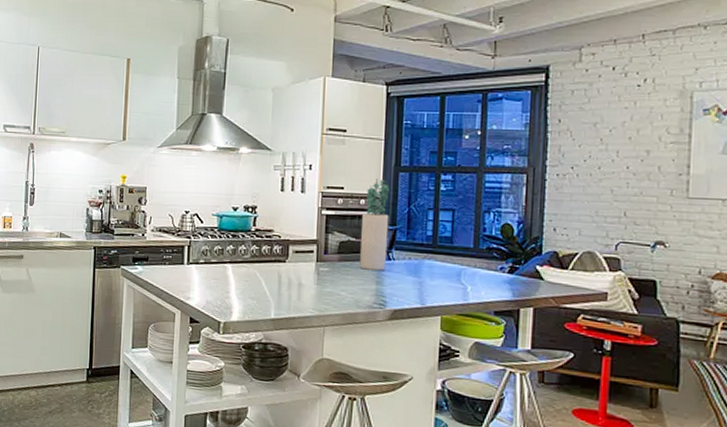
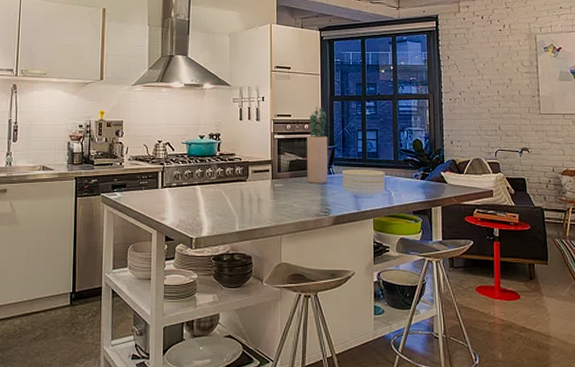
bowl: none [403,255,461,292] -> present [341,169,386,198]

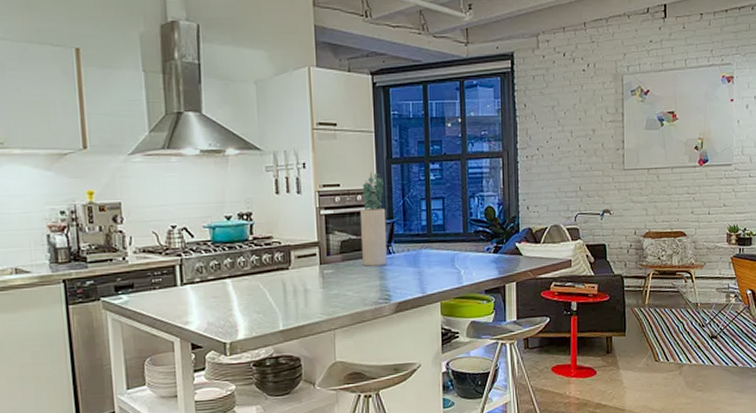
bowl: present [341,169,386,198] -> none [403,245,454,280]

